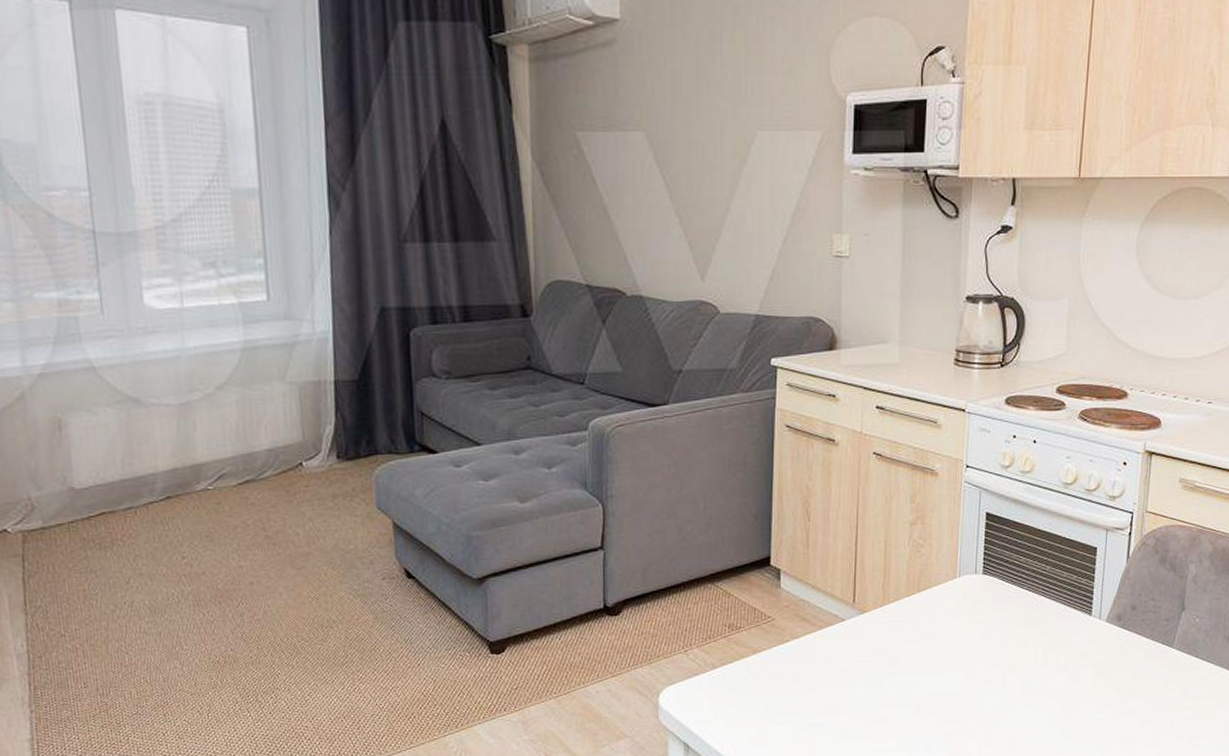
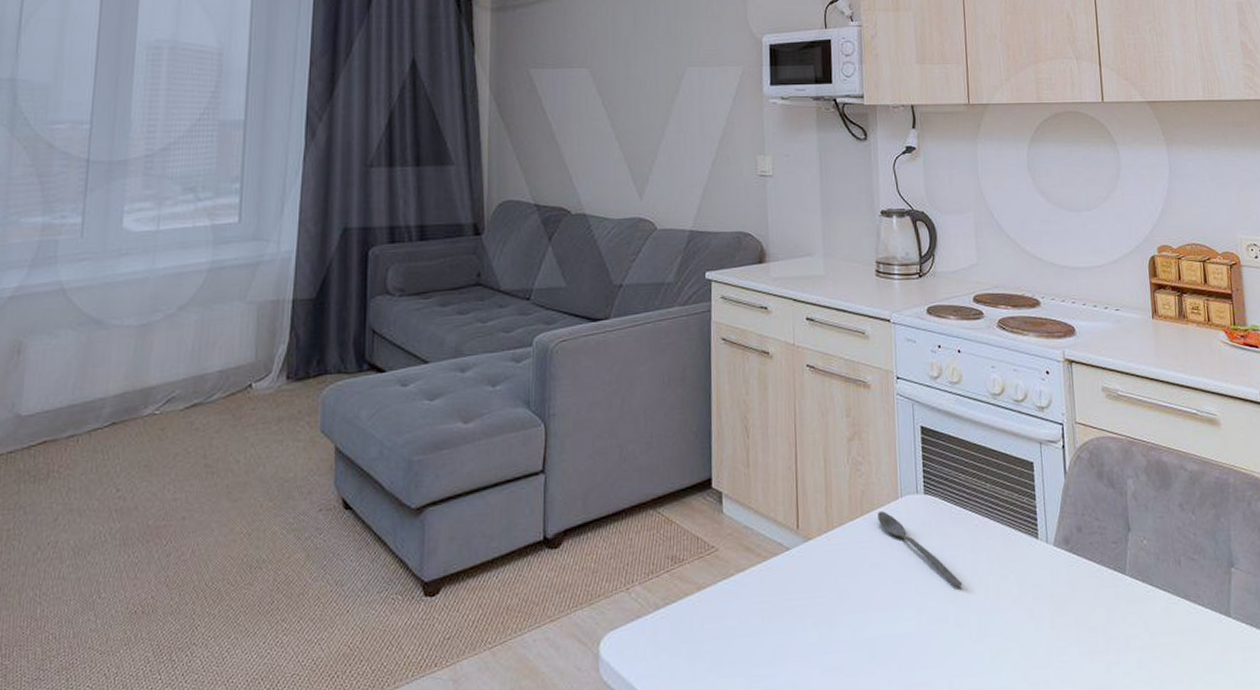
spoon: none [934,589,1012,655] -> present [878,511,963,587]

